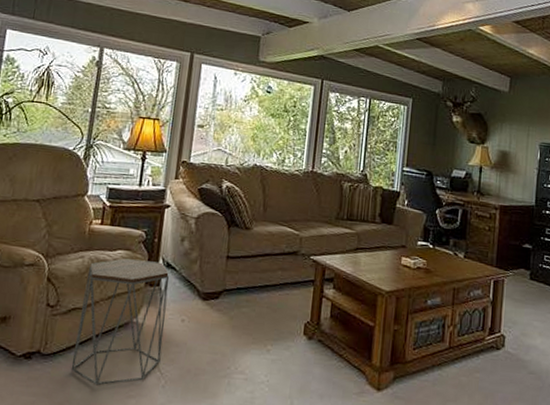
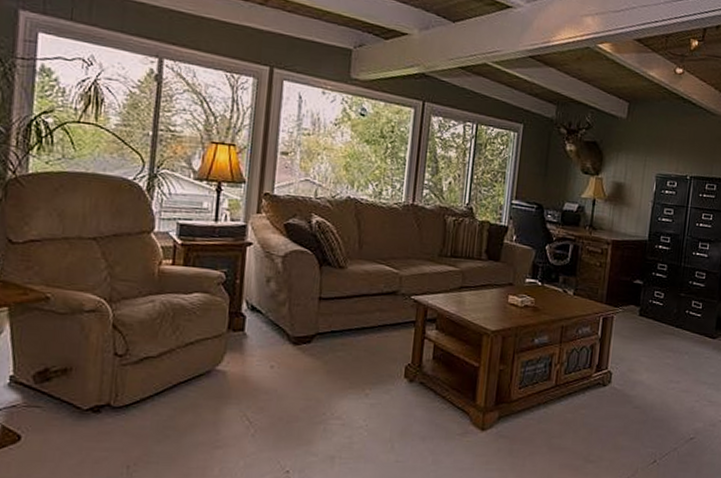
side table: present [70,258,170,386] -> none [147,302,255,438]

